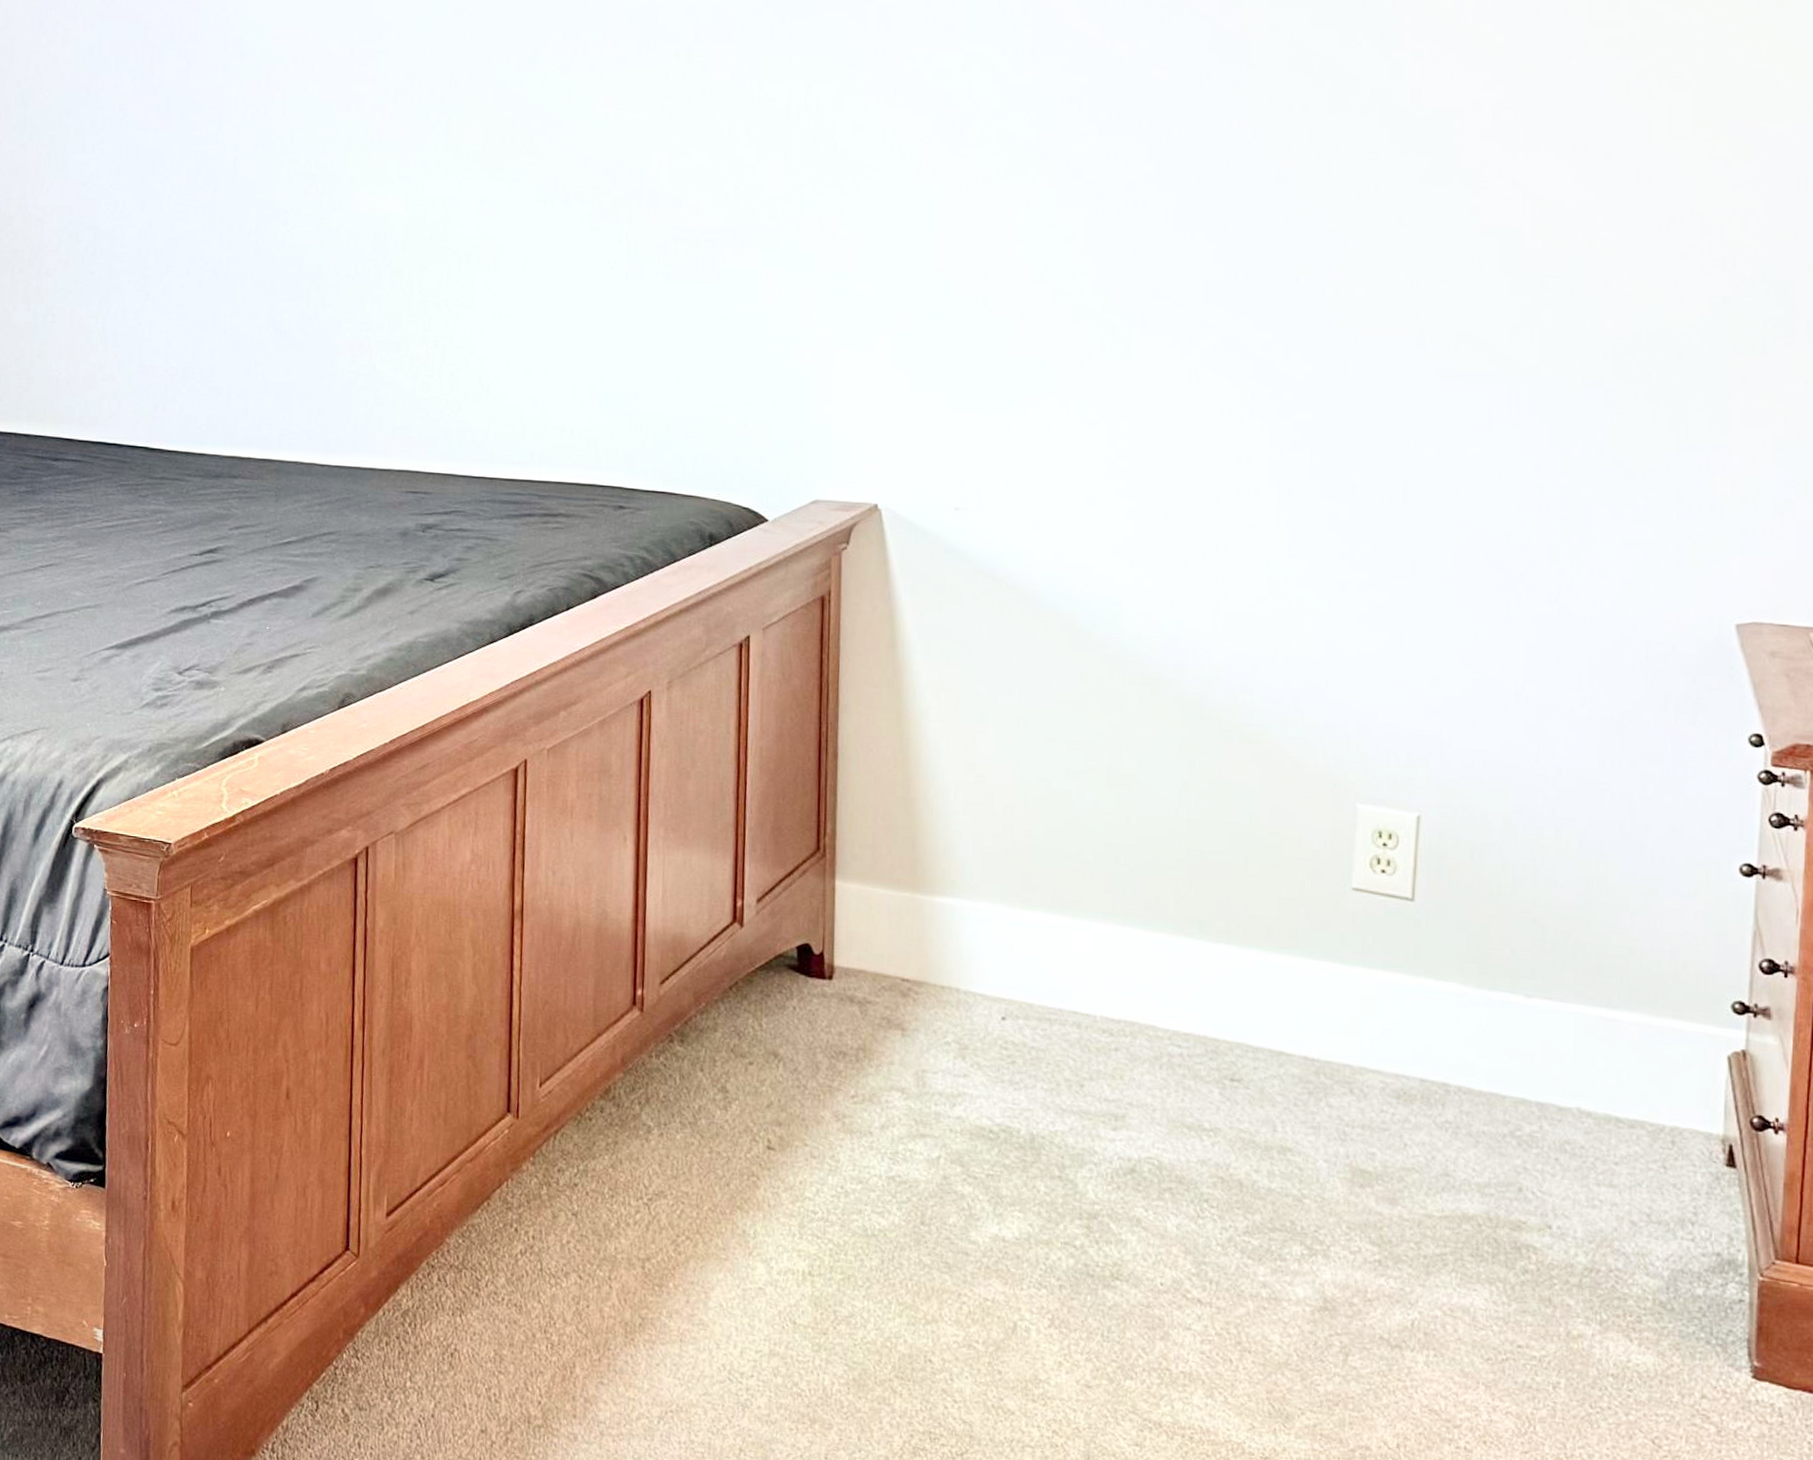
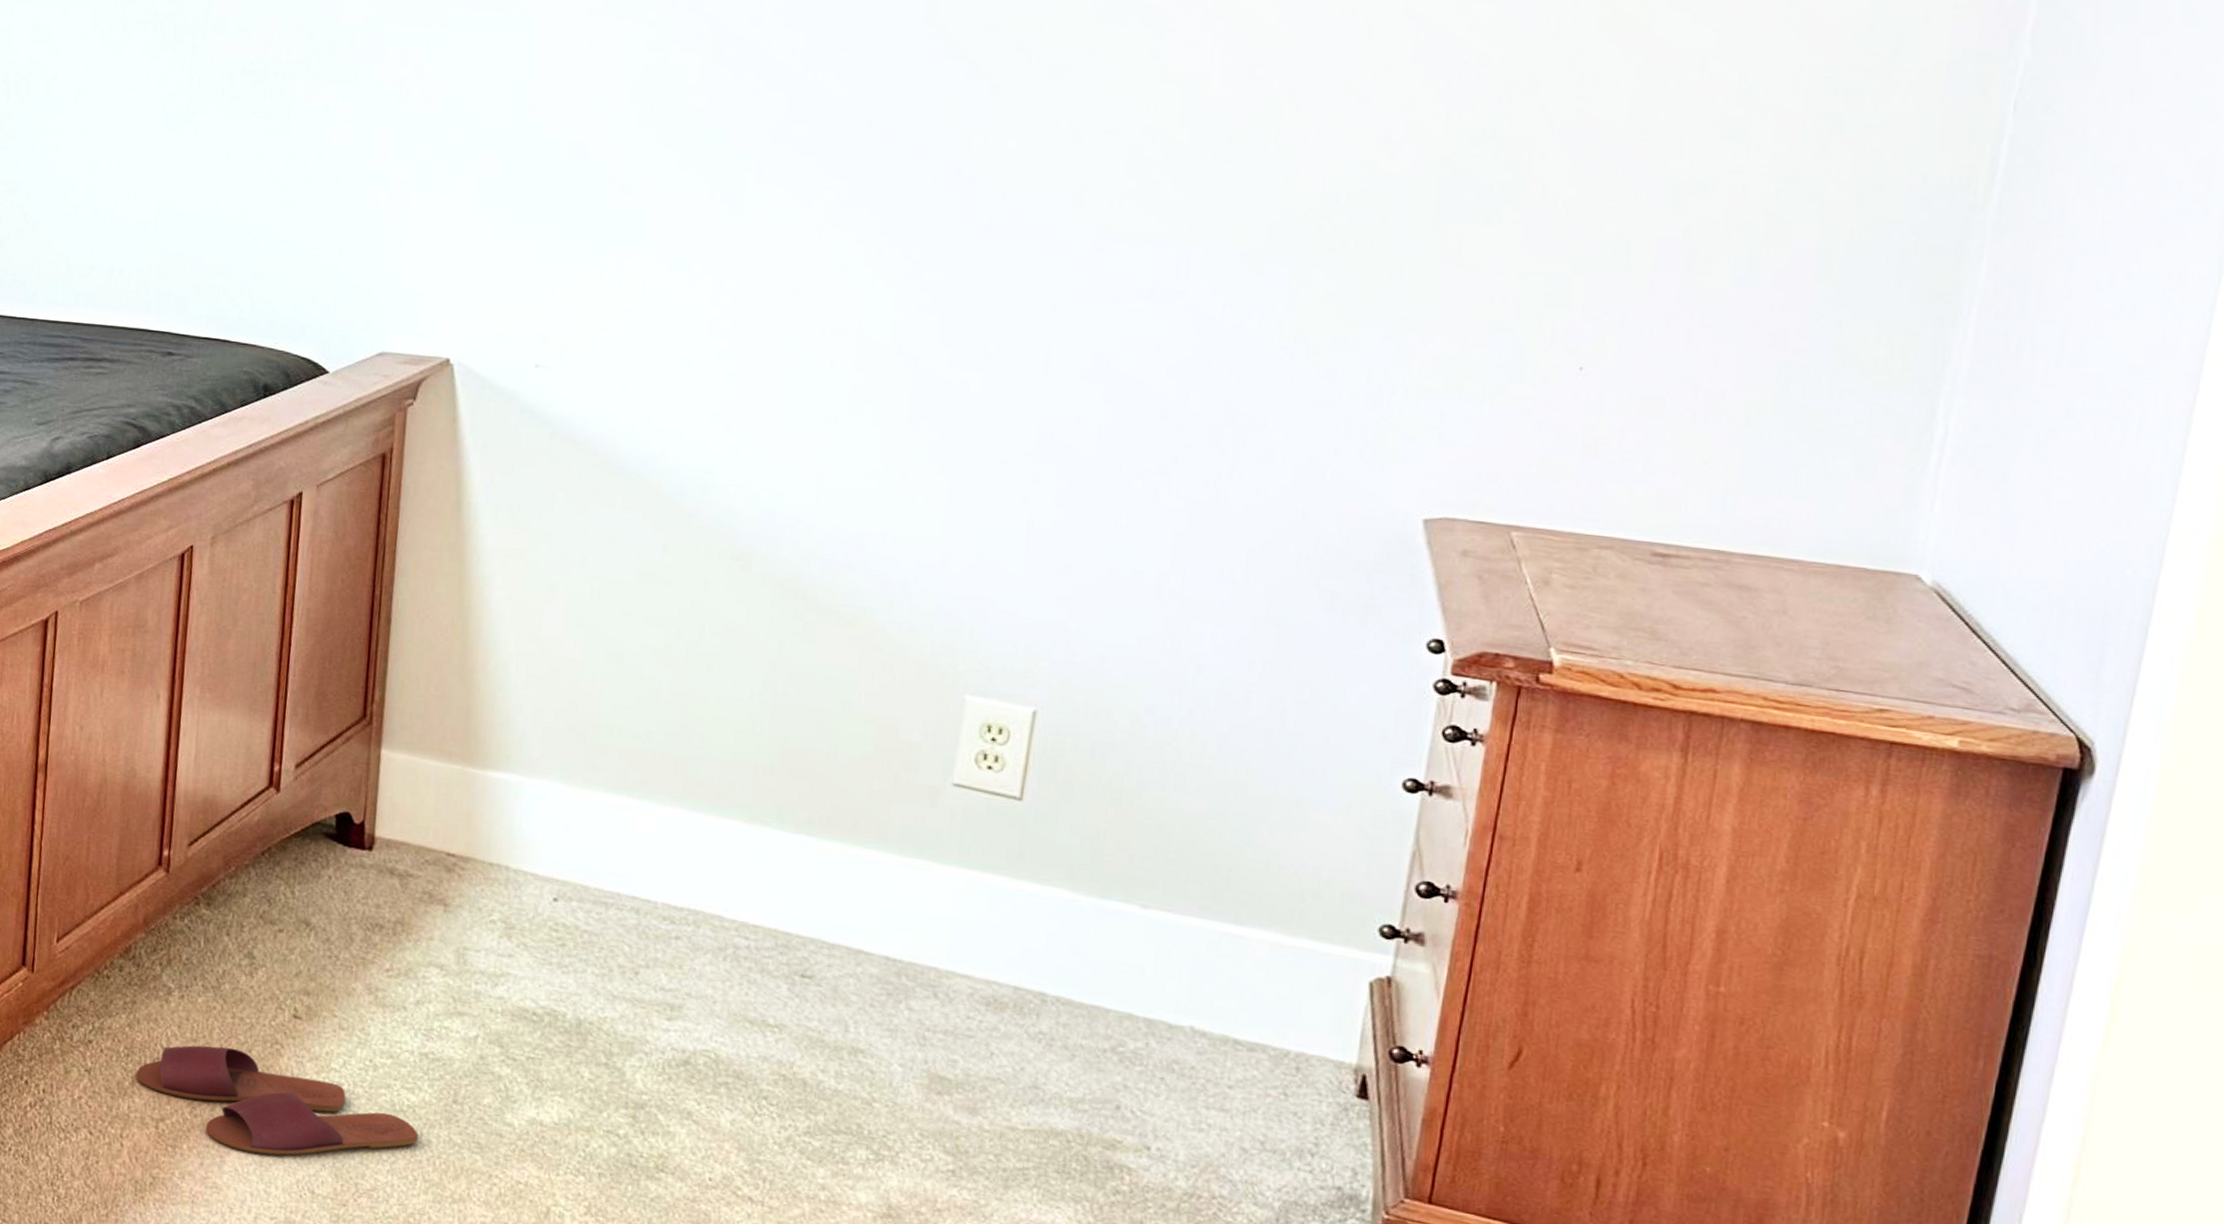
slippers: none [621,1182,890,1288] -> present [136,1045,418,1155]

